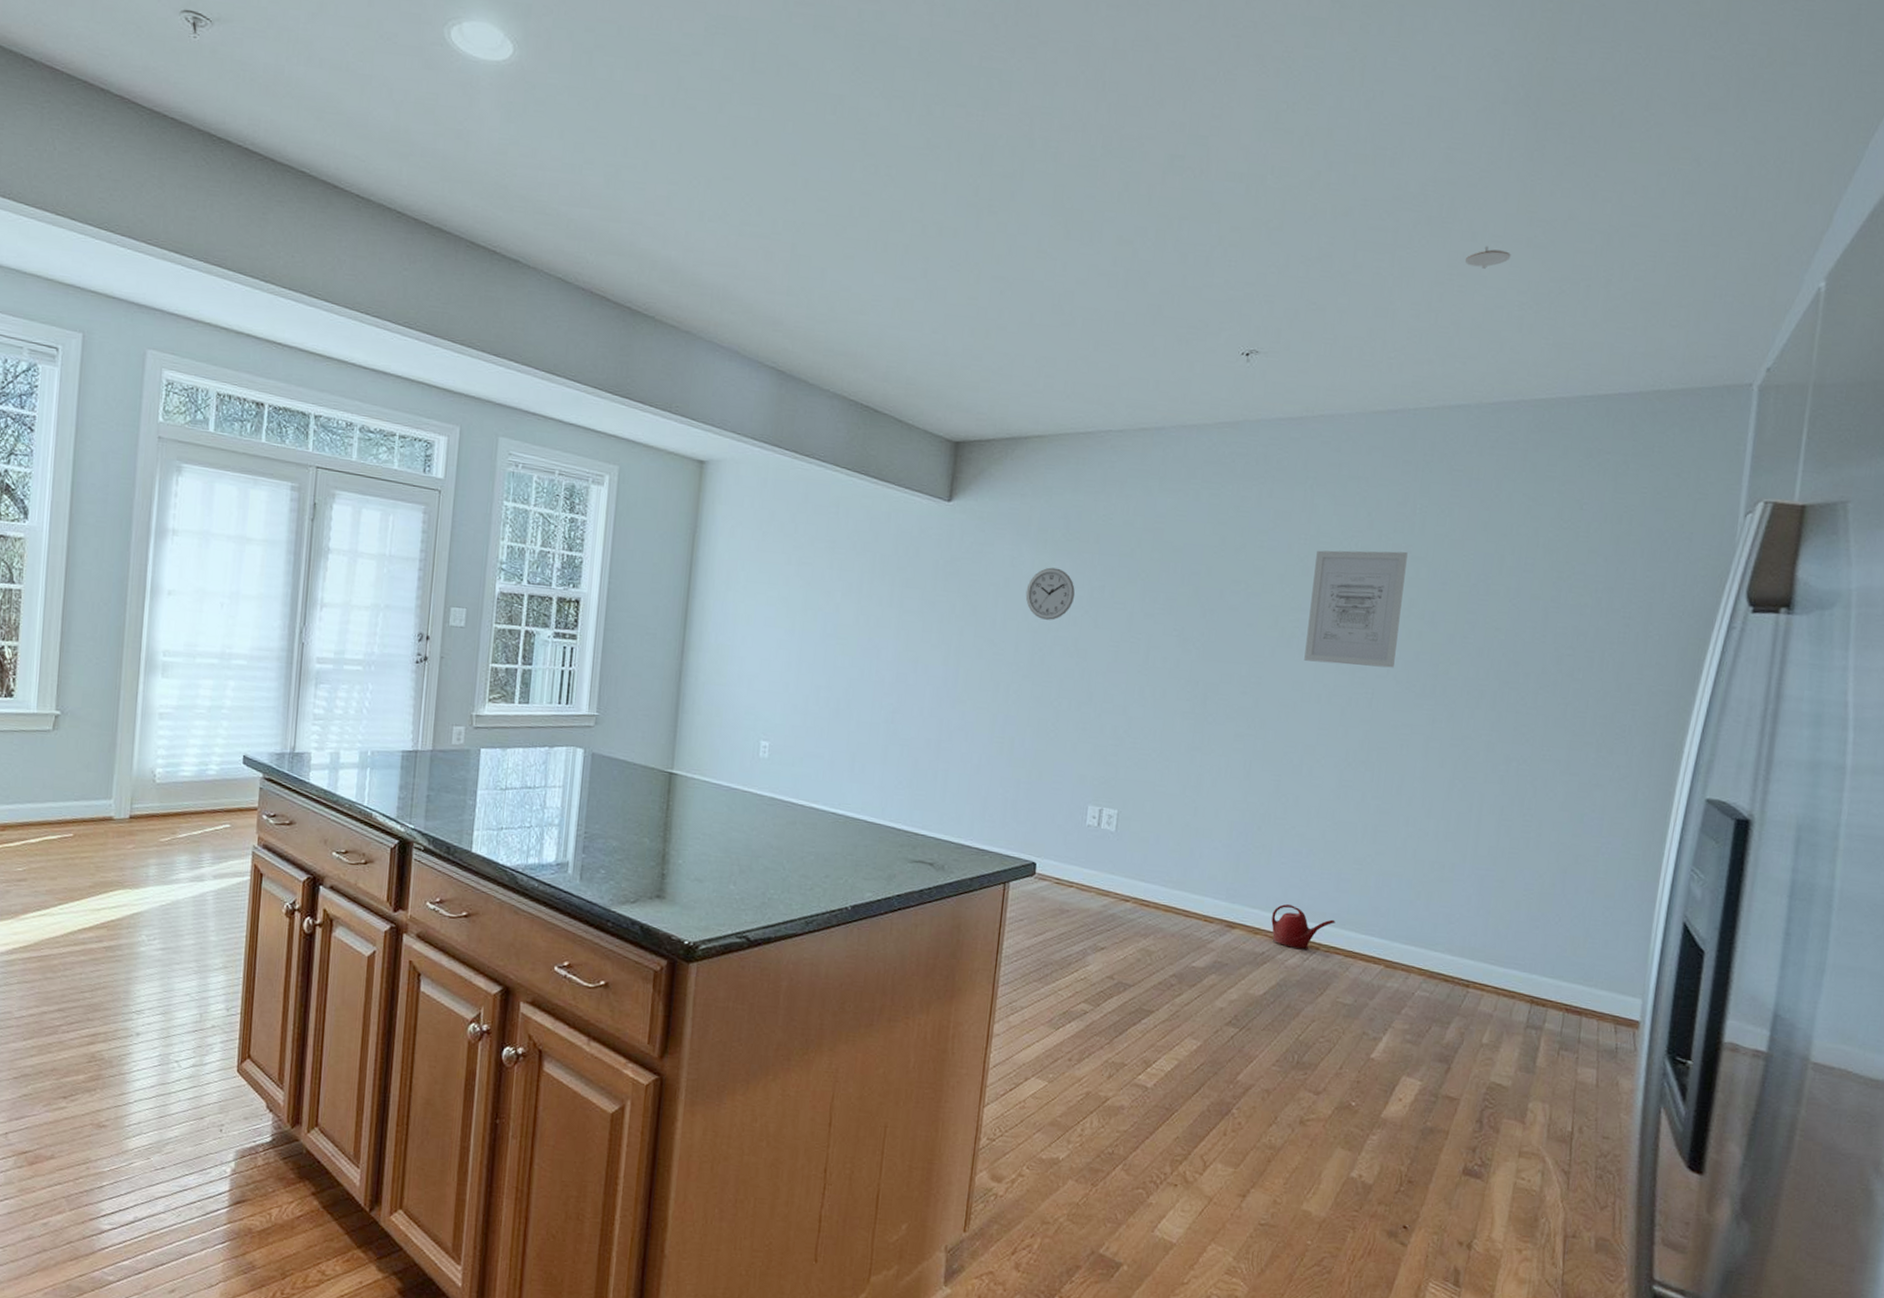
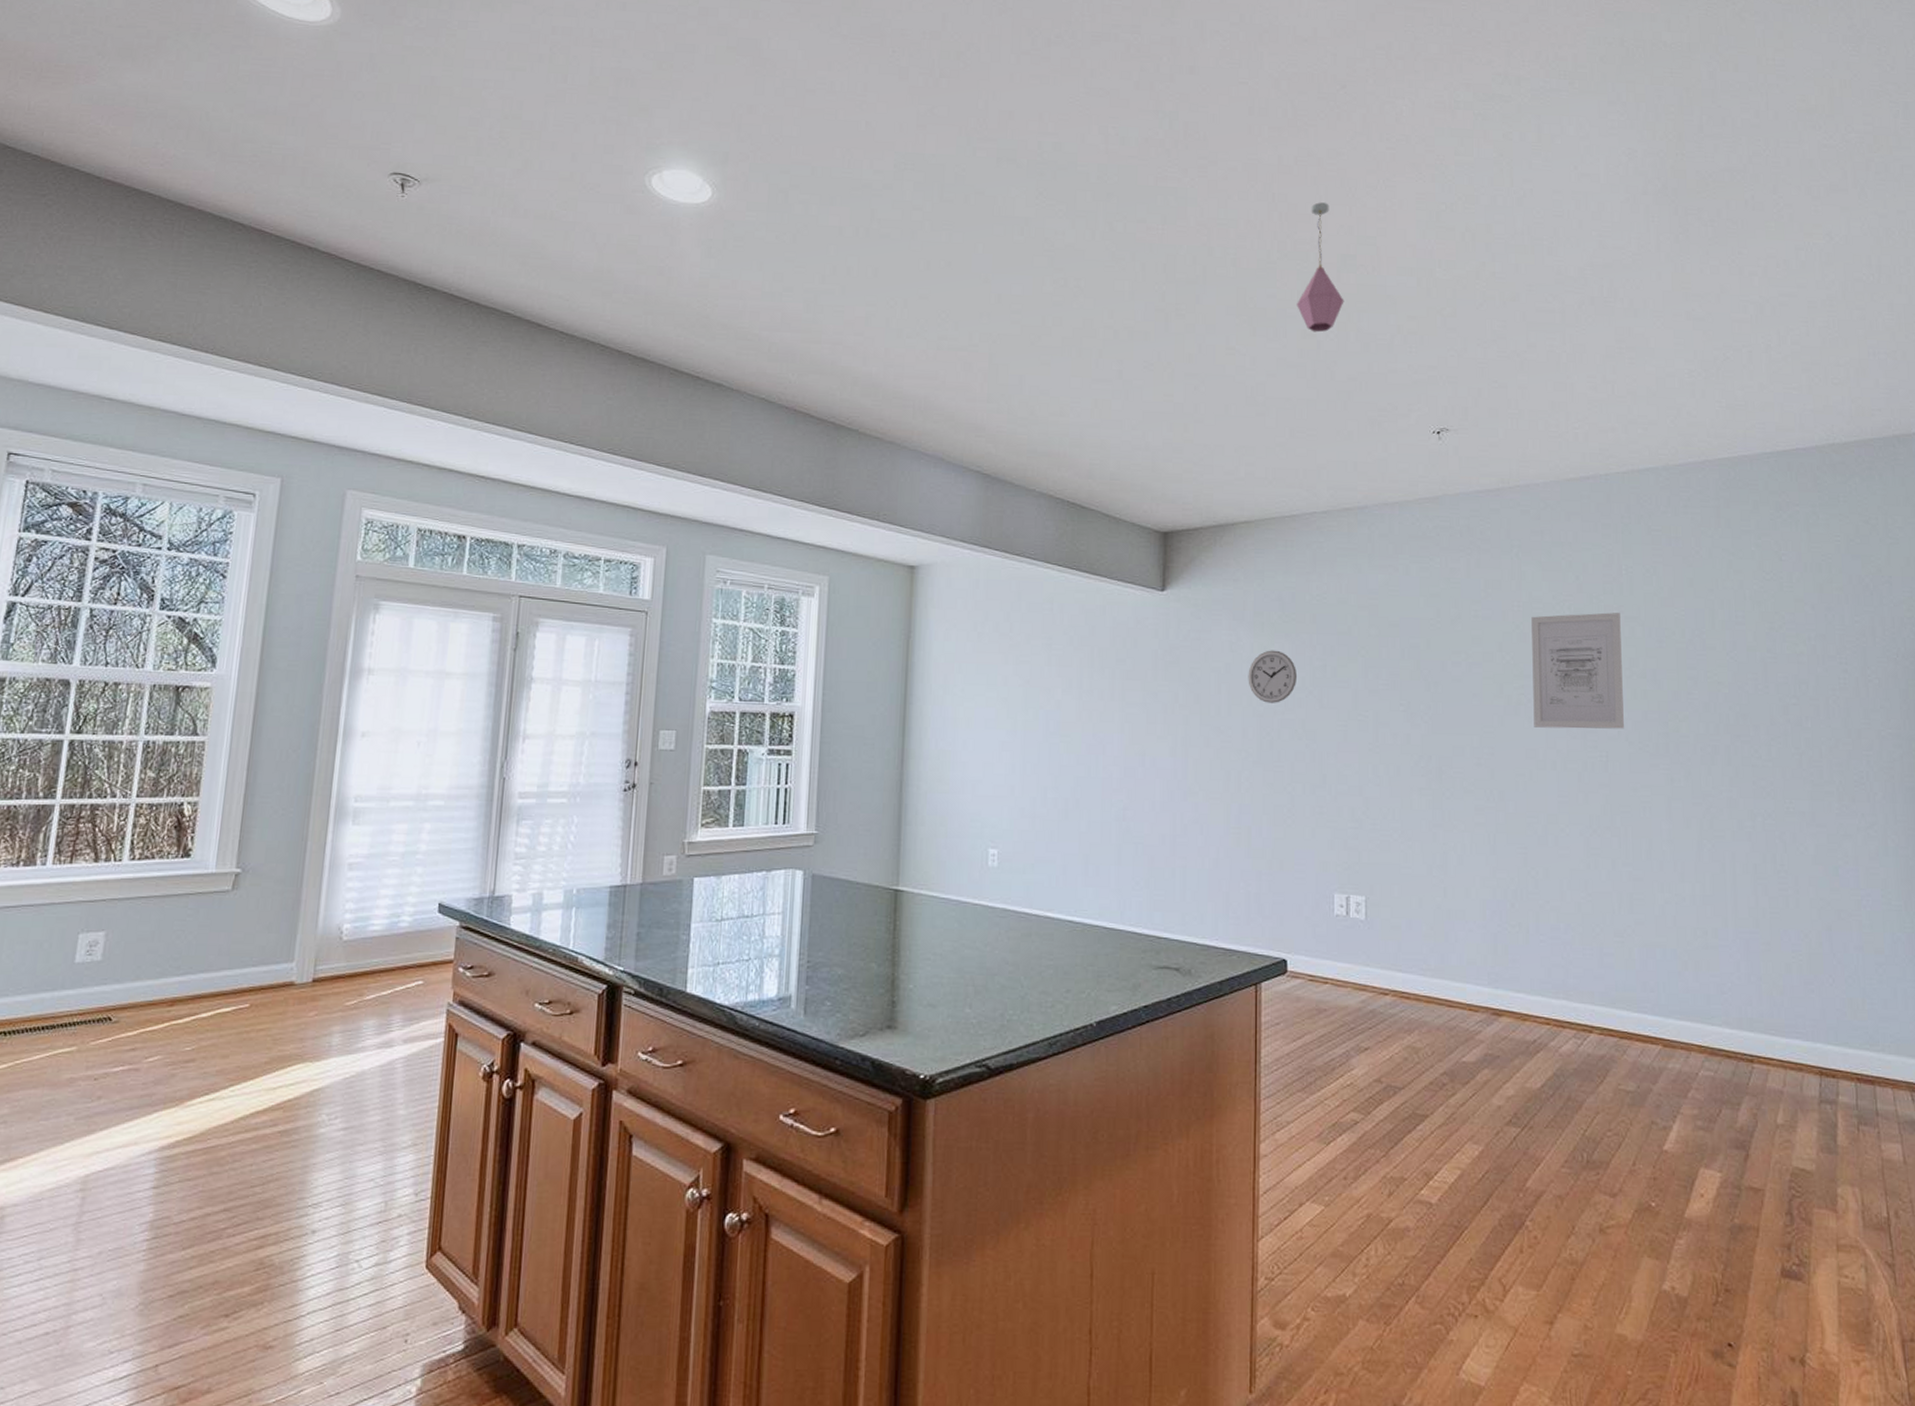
pendant light: none [1116,94,1167,240] -> present [1297,202,1344,333]
watering can: present [1271,903,1336,950] -> none [1538,984,1605,1035]
recessed light: present [1465,246,1511,269] -> none [1632,321,1673,341]

